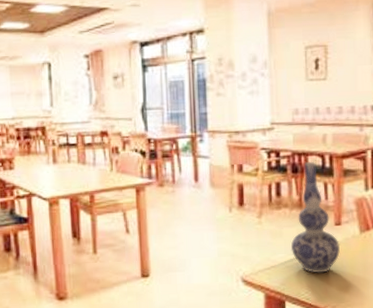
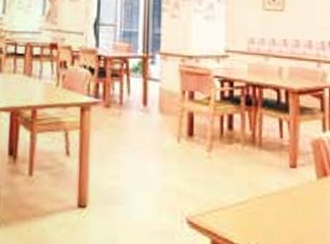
vase: present [290,161,340,273] -> none [241,94,295,221]

